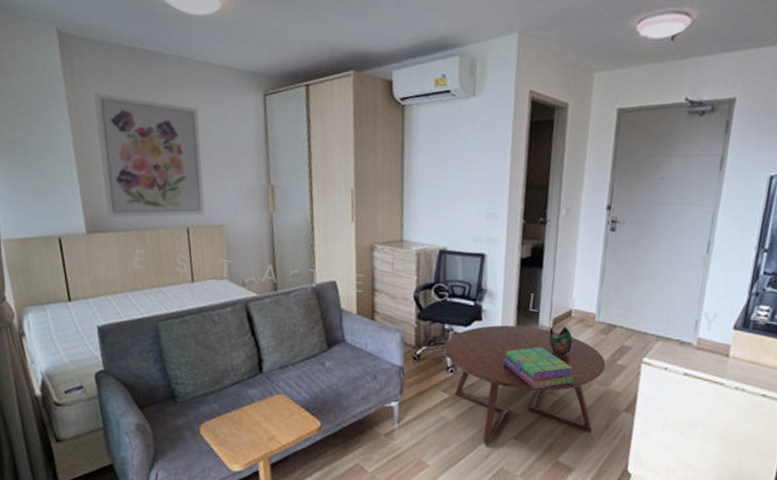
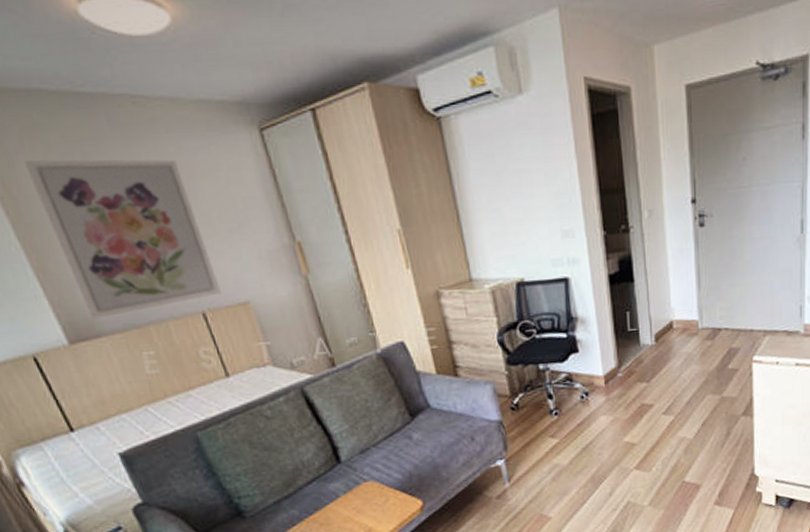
coffee table: present [445,325,606,446] -> none [544,347,717,483]
stack of books: present [503,347,574,389] -> none [609,367,688,414]
decorative bowl: present [548,326,573,356] -> none [652,340,680,372]

